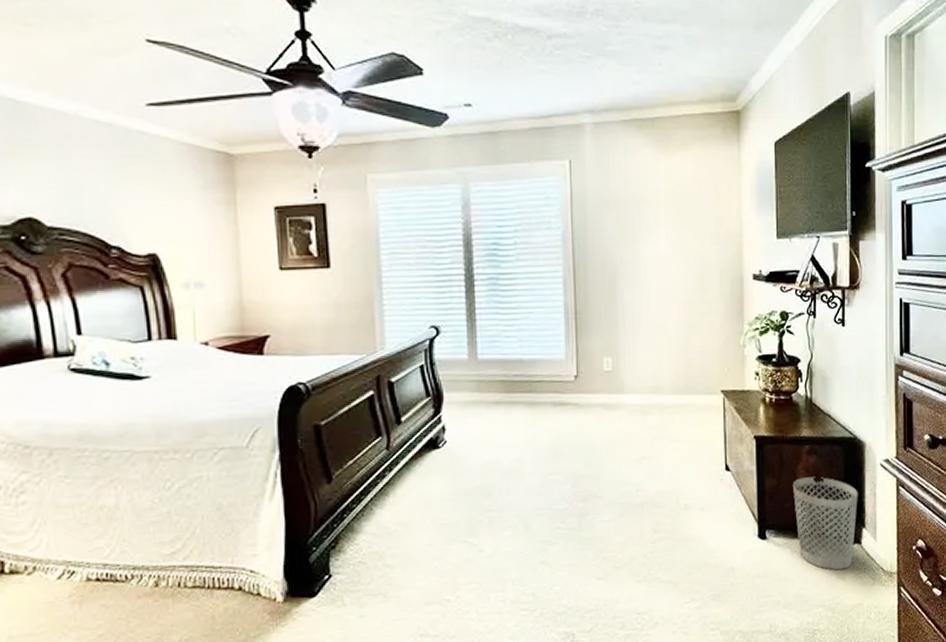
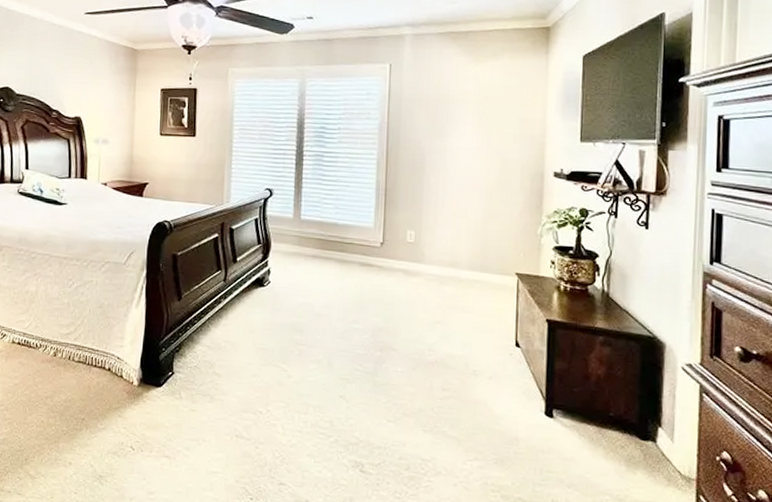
wastebasket: present [792,476,858,571] -> none [583,366,655,464]

